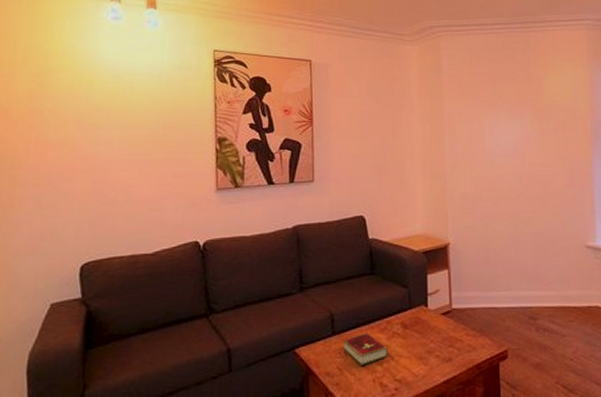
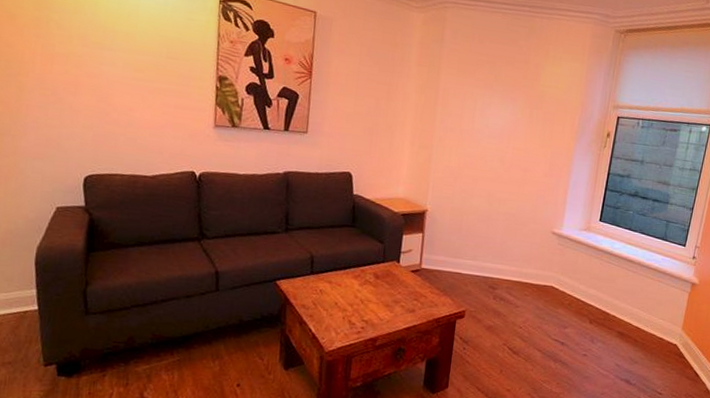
hardcover book: present [342,332,387,366] -> none [319,276,359,304]

